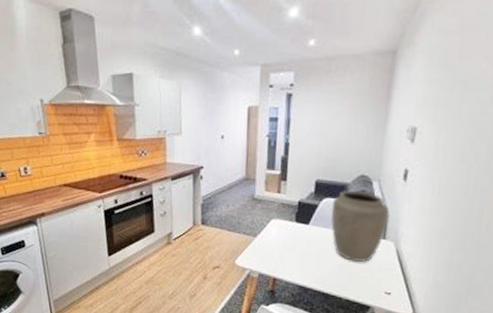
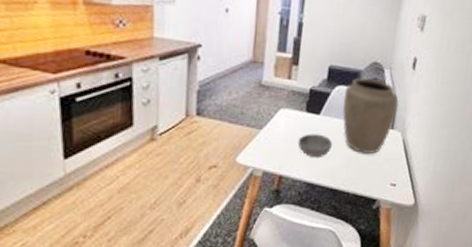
bowl: none [289,242,323,263] -> present [297,134,333,157]

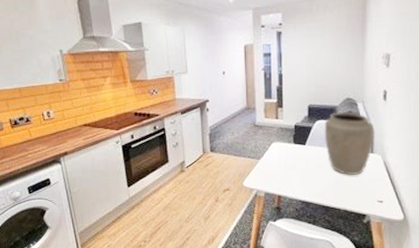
bowl: present [297,134,333,157] -> none [290,161,320,180]

